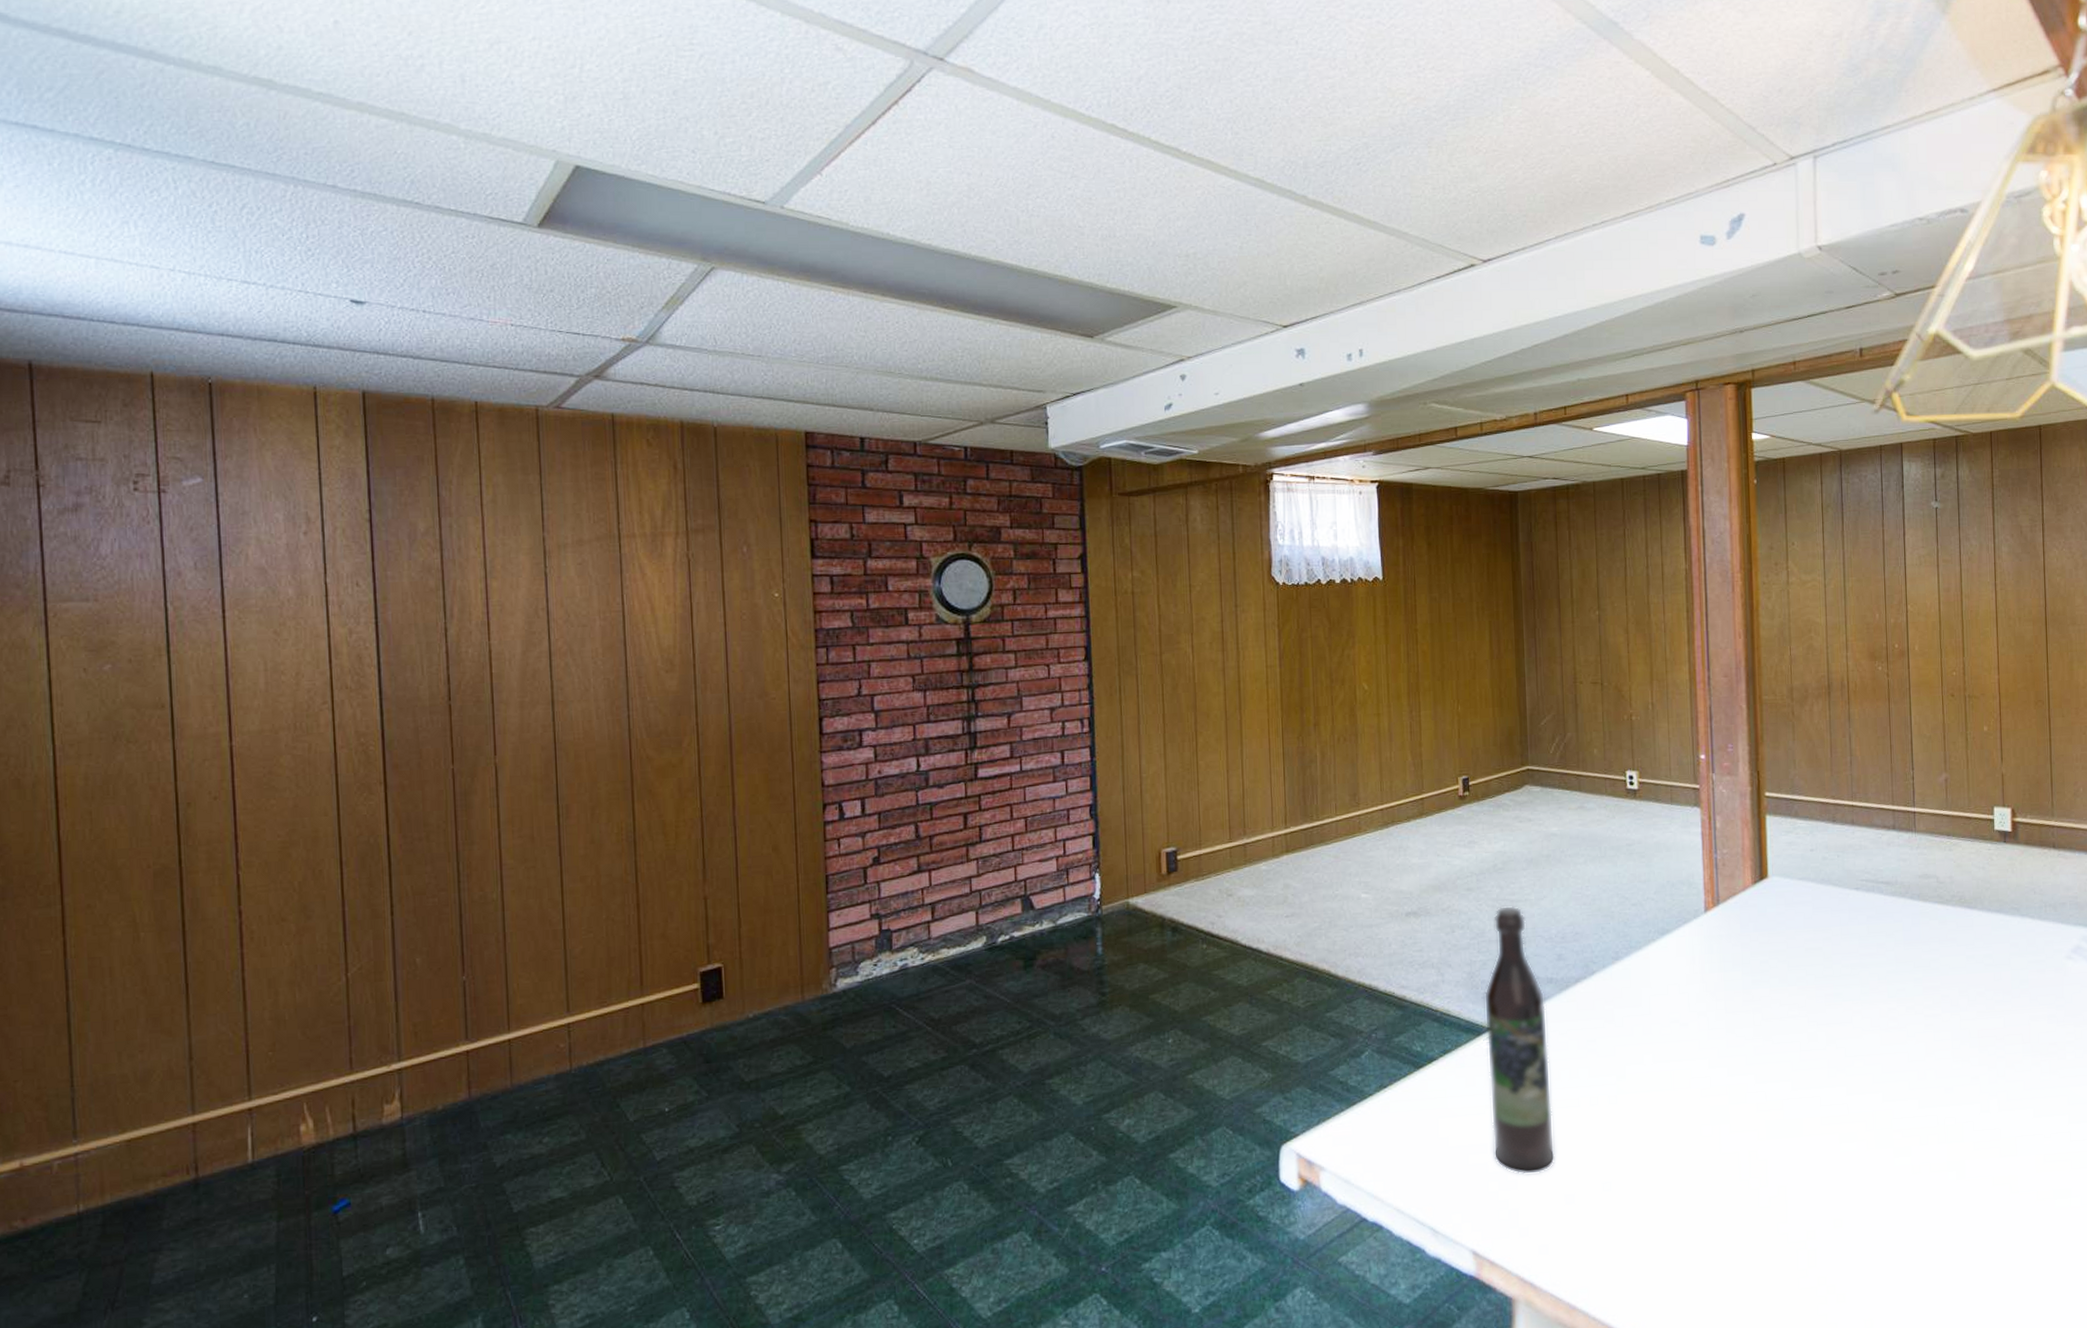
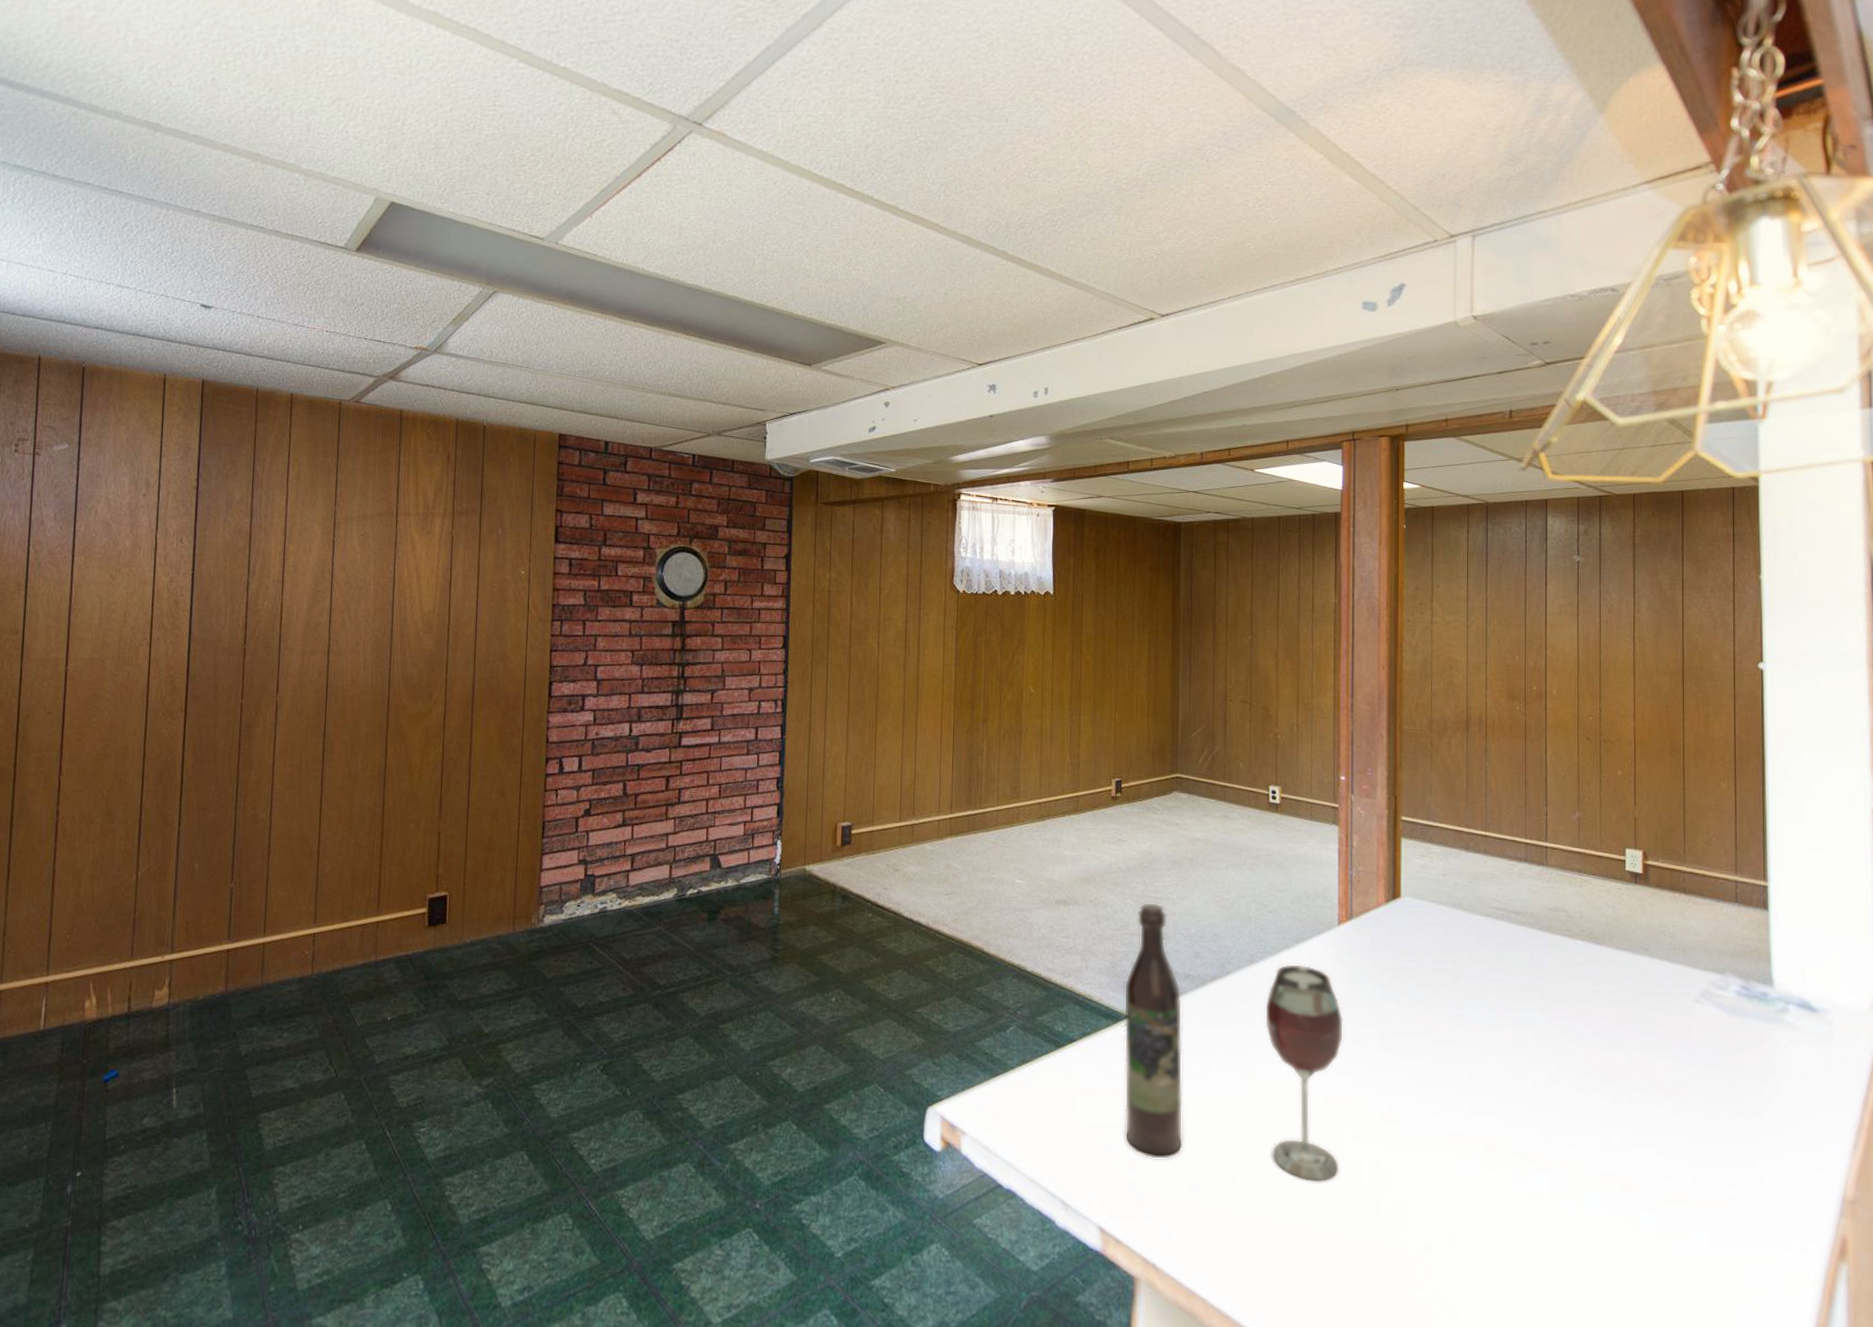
wineglass: none [1633,957,1717,1180] -> present [1265,964,1343,1181]

